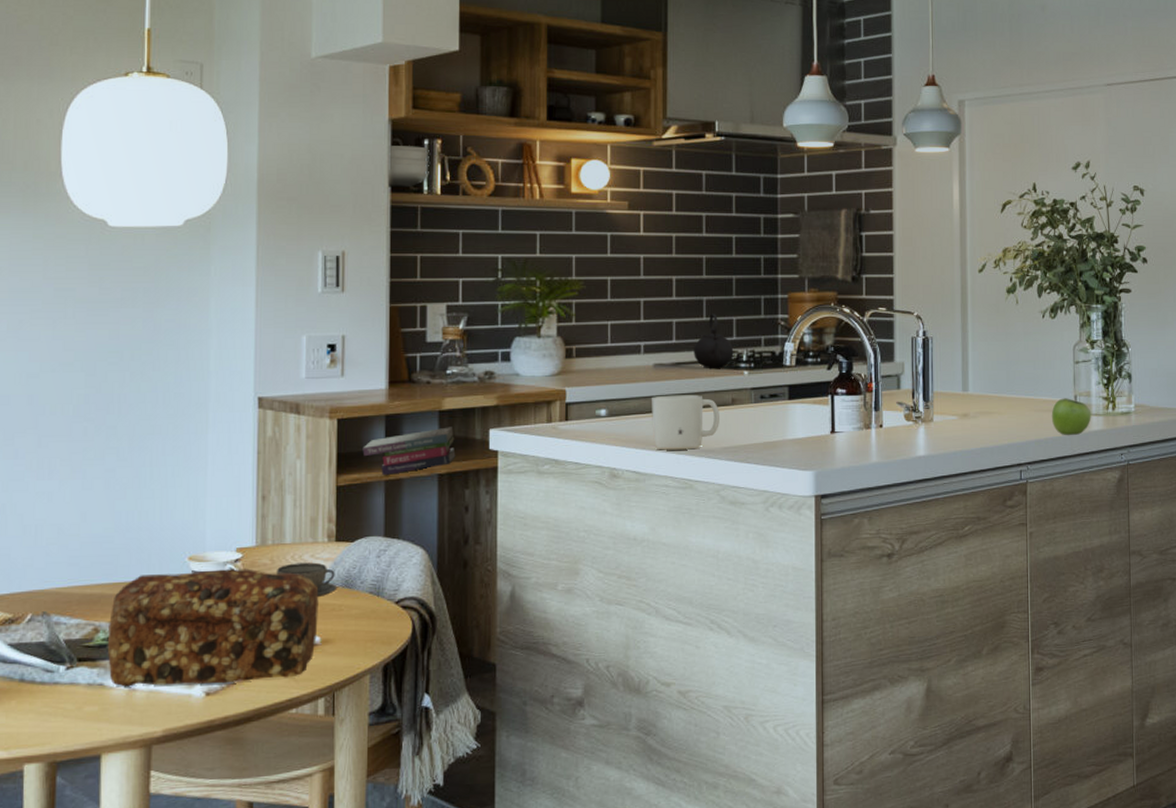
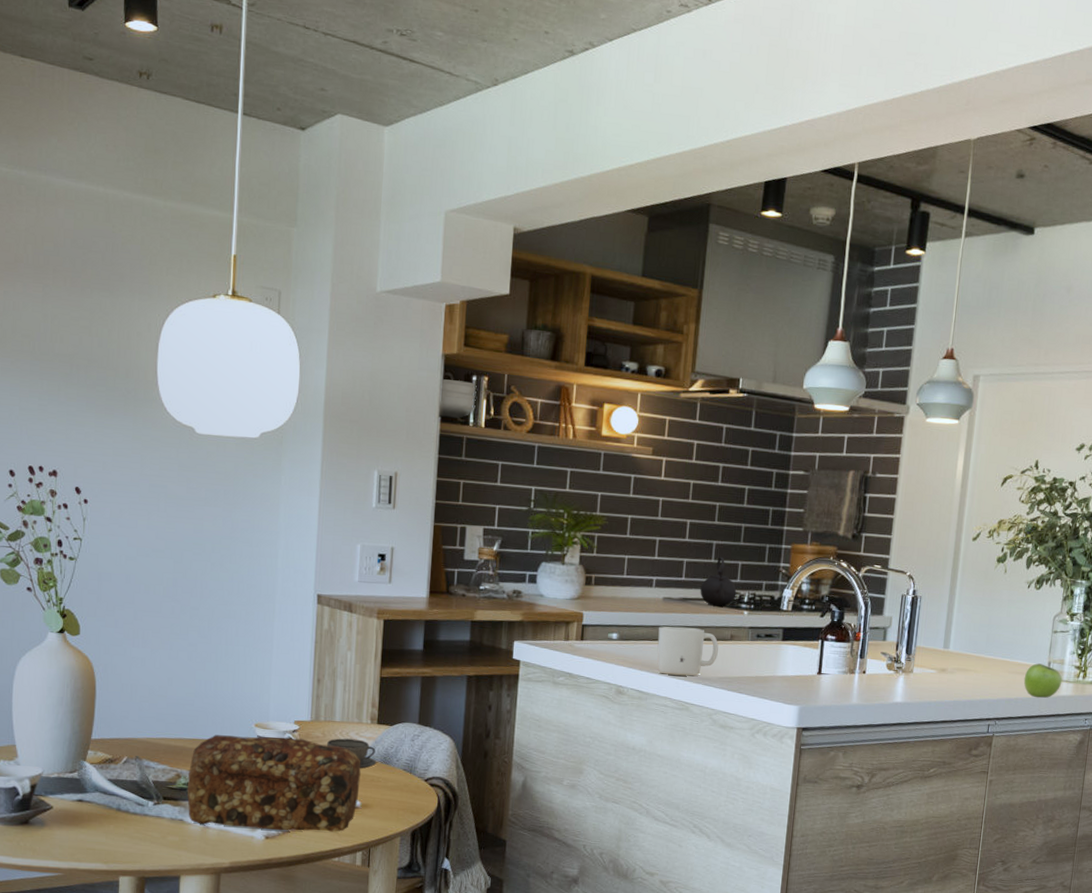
books: present [362,427,456,475] -> none [404,635,484,672]

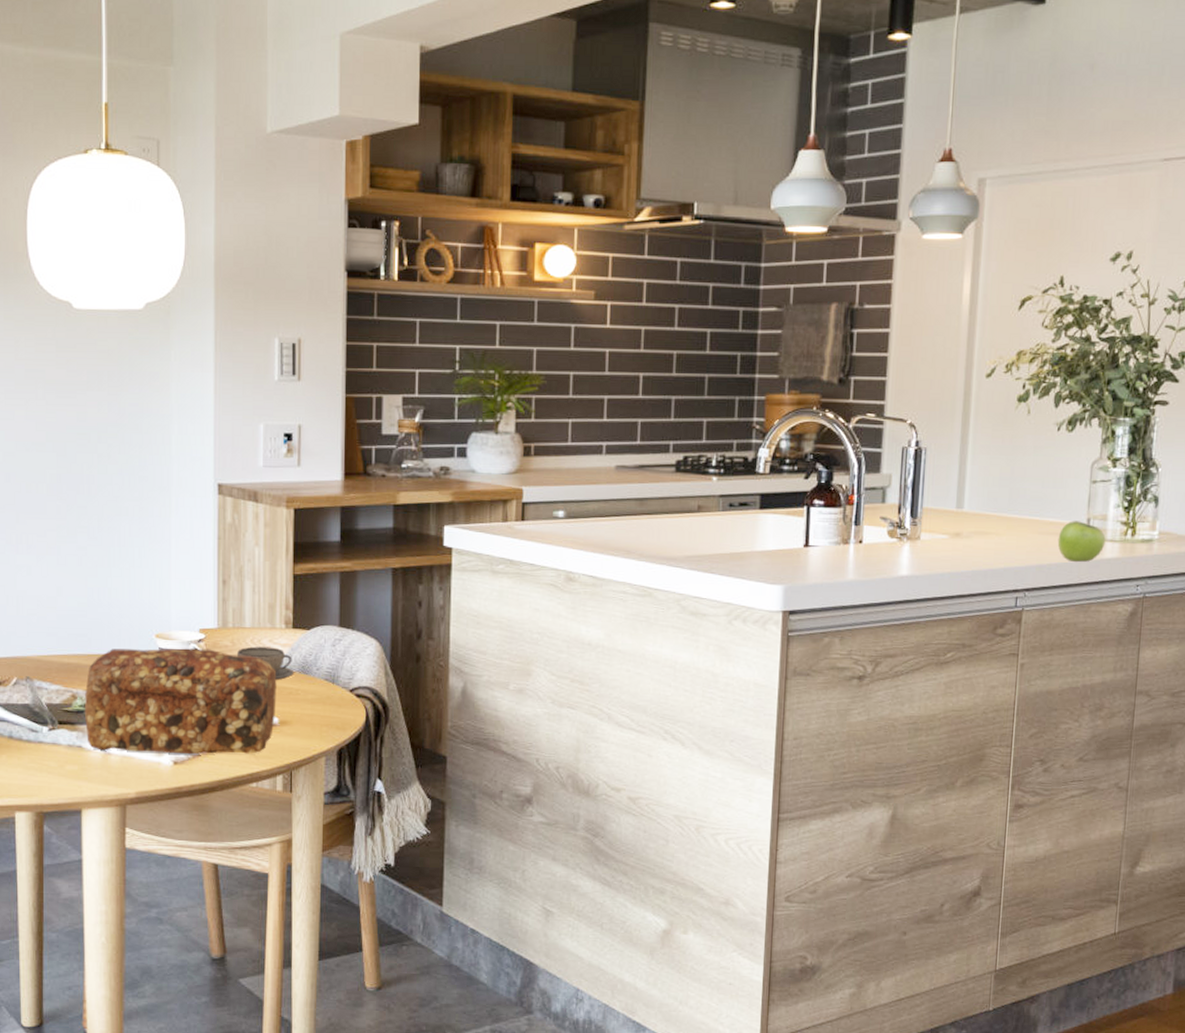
mug: present [657,626,719,677] -> none [611,499,684,557]
kettle: present [700,557,737,607] -> none [659,414,703,473]

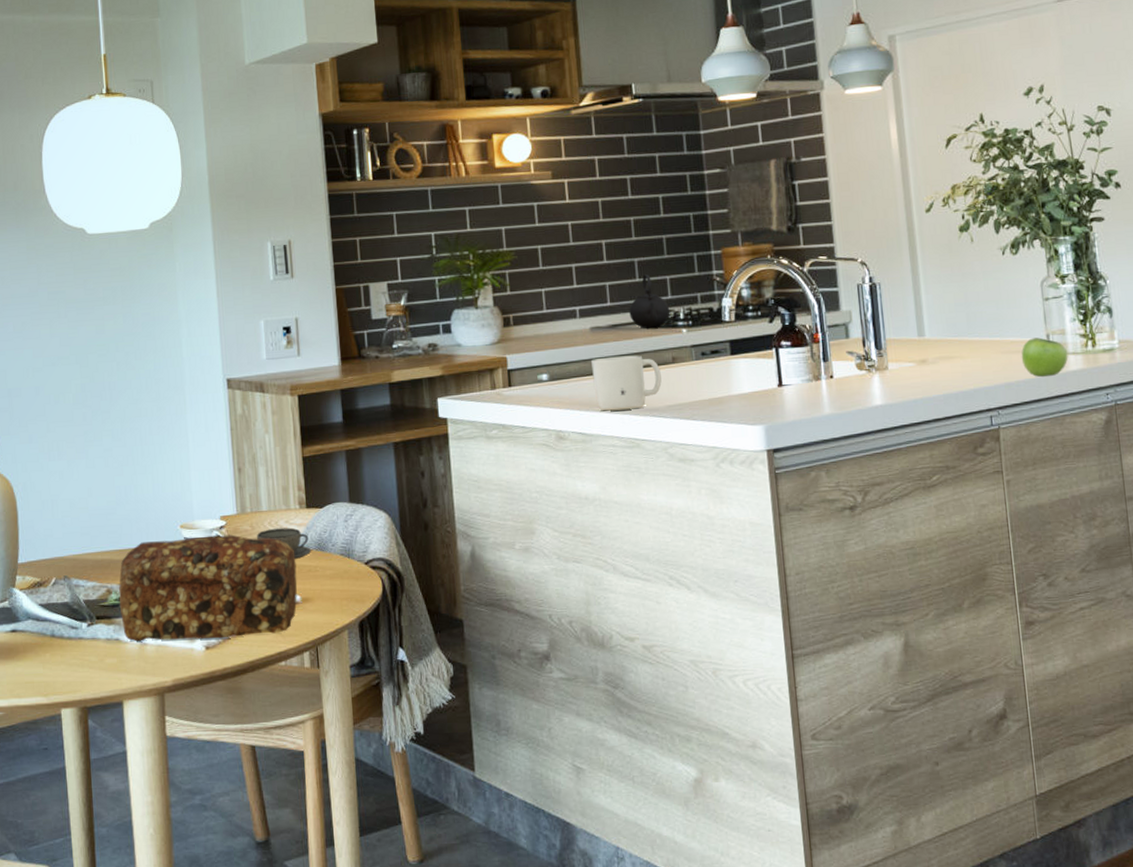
bowl: present [344,228,387,273] -> none [322,136,361,178]
mug: none [611,499,684,557] -> present [590,355,662,411]
kettle: none [659,414,703,473] -> present [629,274,670,329]

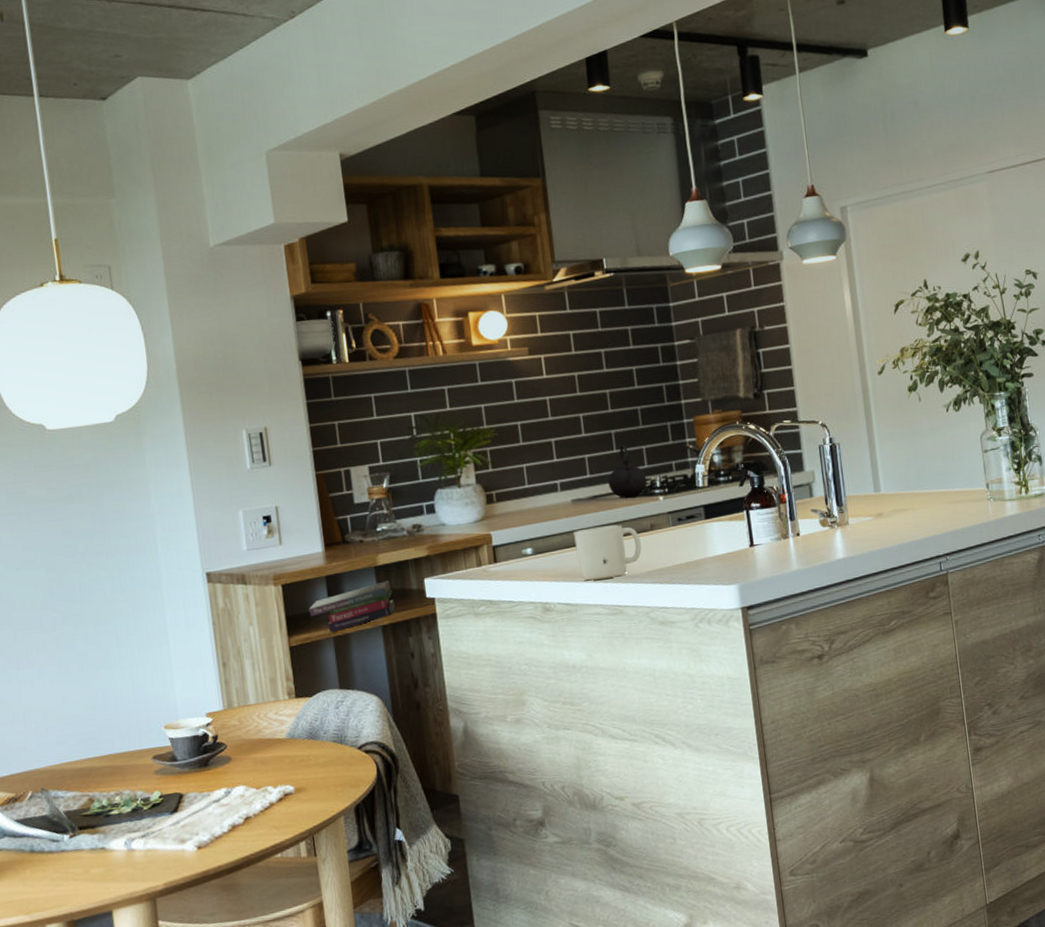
bread loaf: present [118,534,297,642] -> none [101,730,291,849]
teacup: present [256,527,312,560] -> none [245,719,303,751]
bowl: none [322,136,361,178] -> present [295,318,336,362]
books: none [323,398,408,445] -> present [308,580,396,632]
fruit: present [1021,337,1068,378] -> none [965,487,1006,524]

